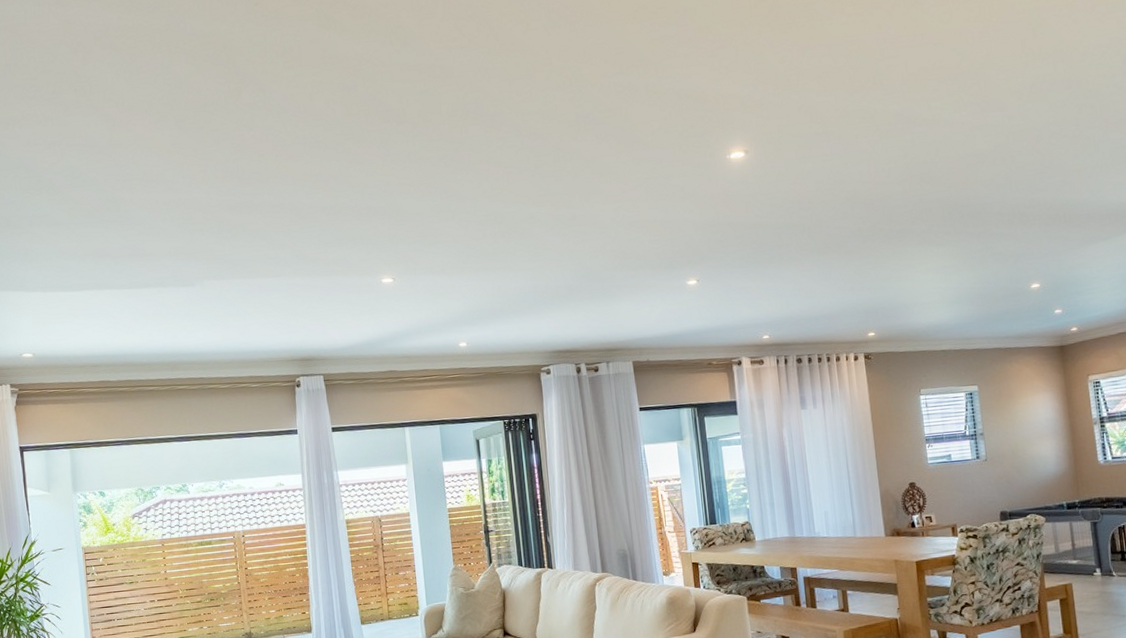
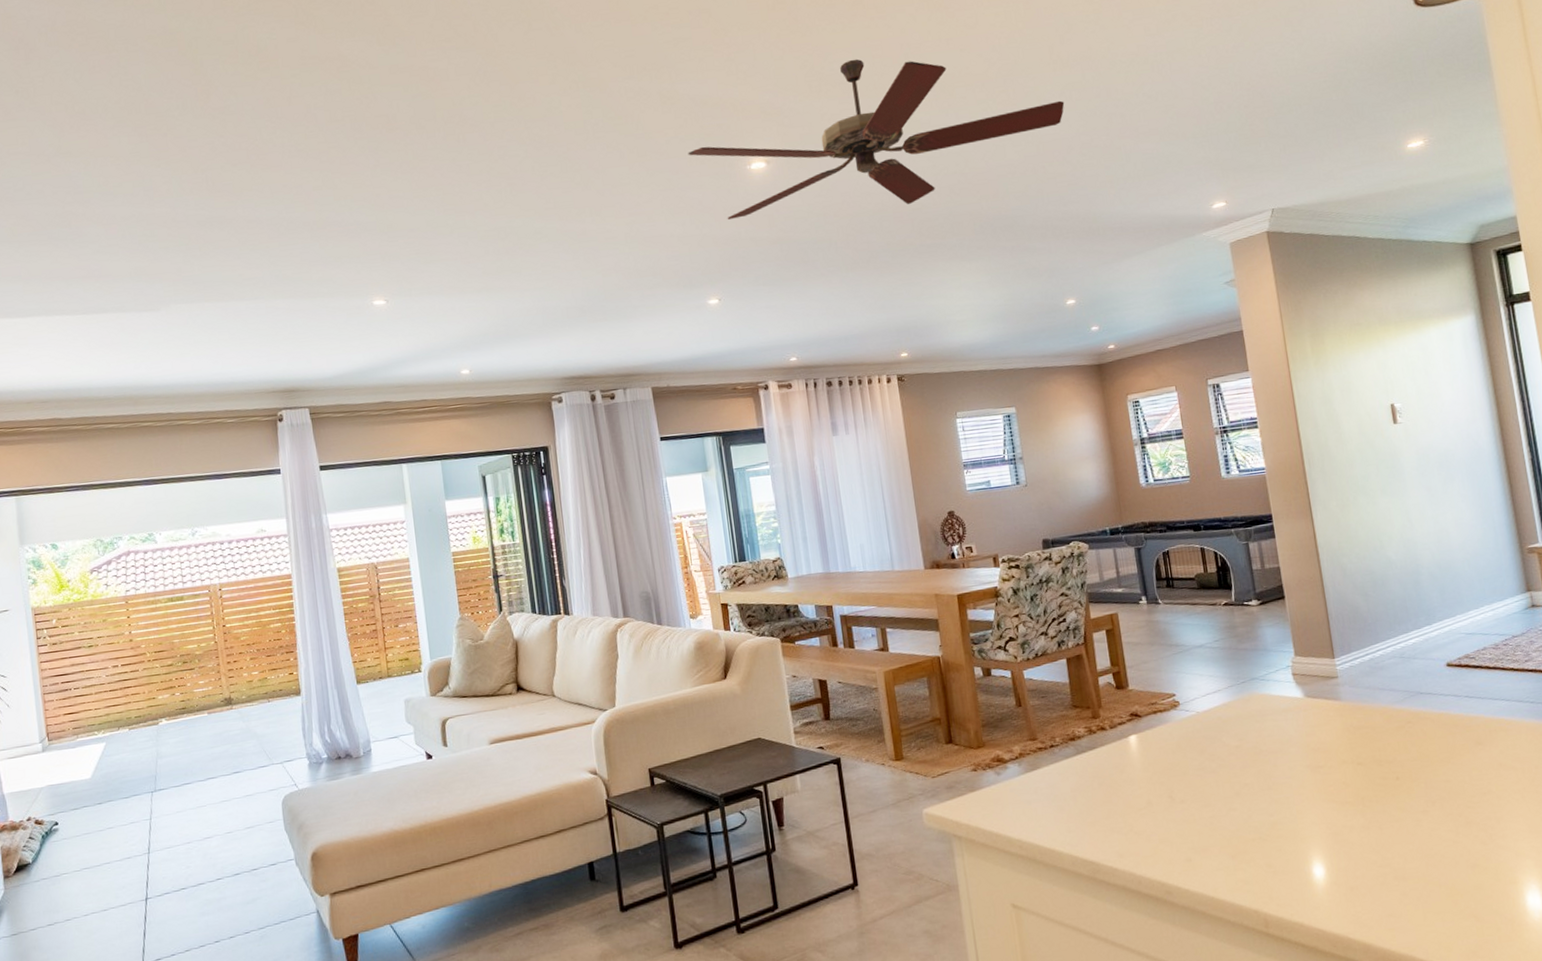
ceiling fan: none [671,53,1035,206] -> present [688,59,1065,220]

